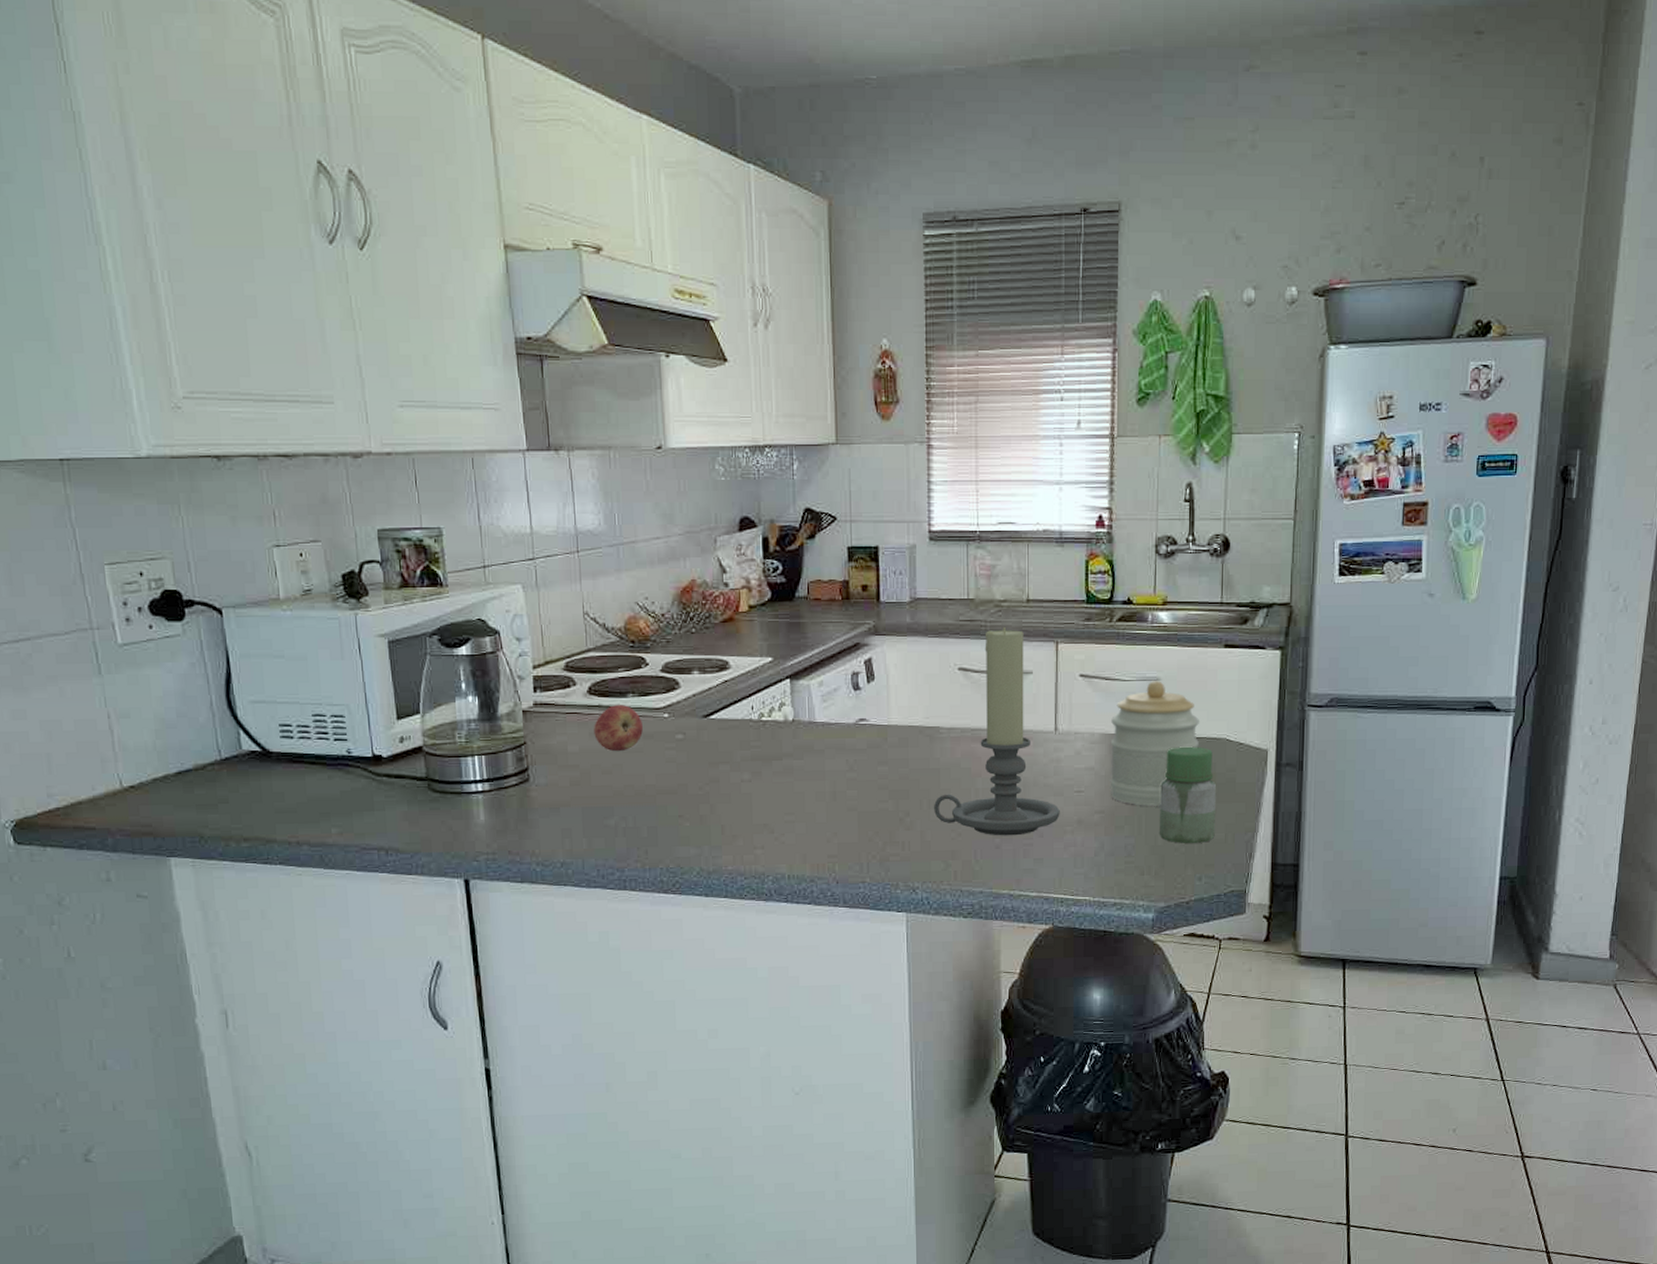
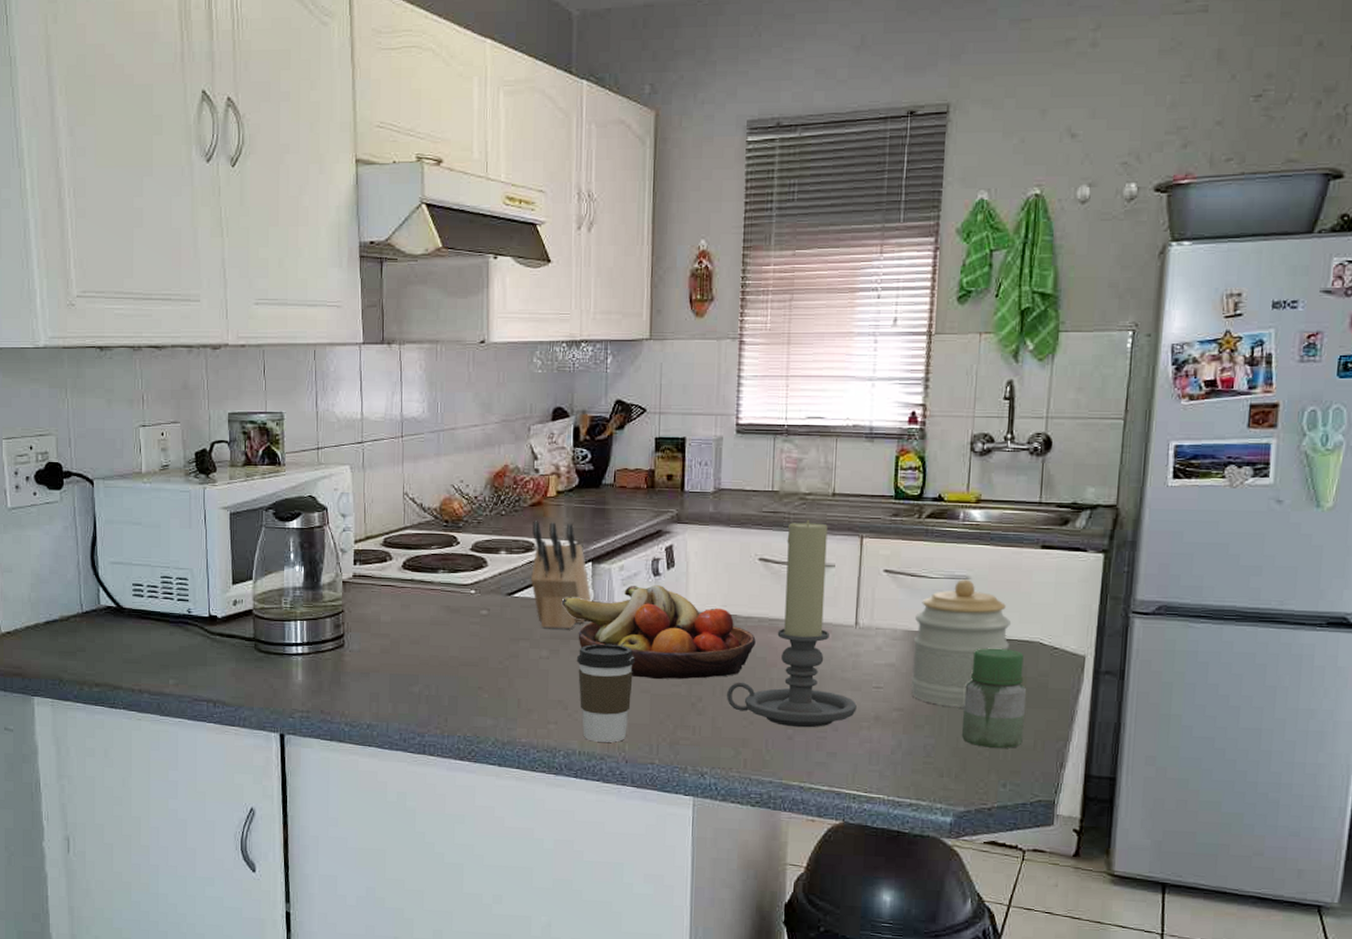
apple: present [594,704,643,751] -> none [405,579,450,623]
knife block: none [725,637,792,751] -> present [530,521,592,630]
fruit bowl: none [762,700,959,797] -> present [562,585,756,680]
coffee cup: none [780,762,840,864] -> present [577,643,635,742]

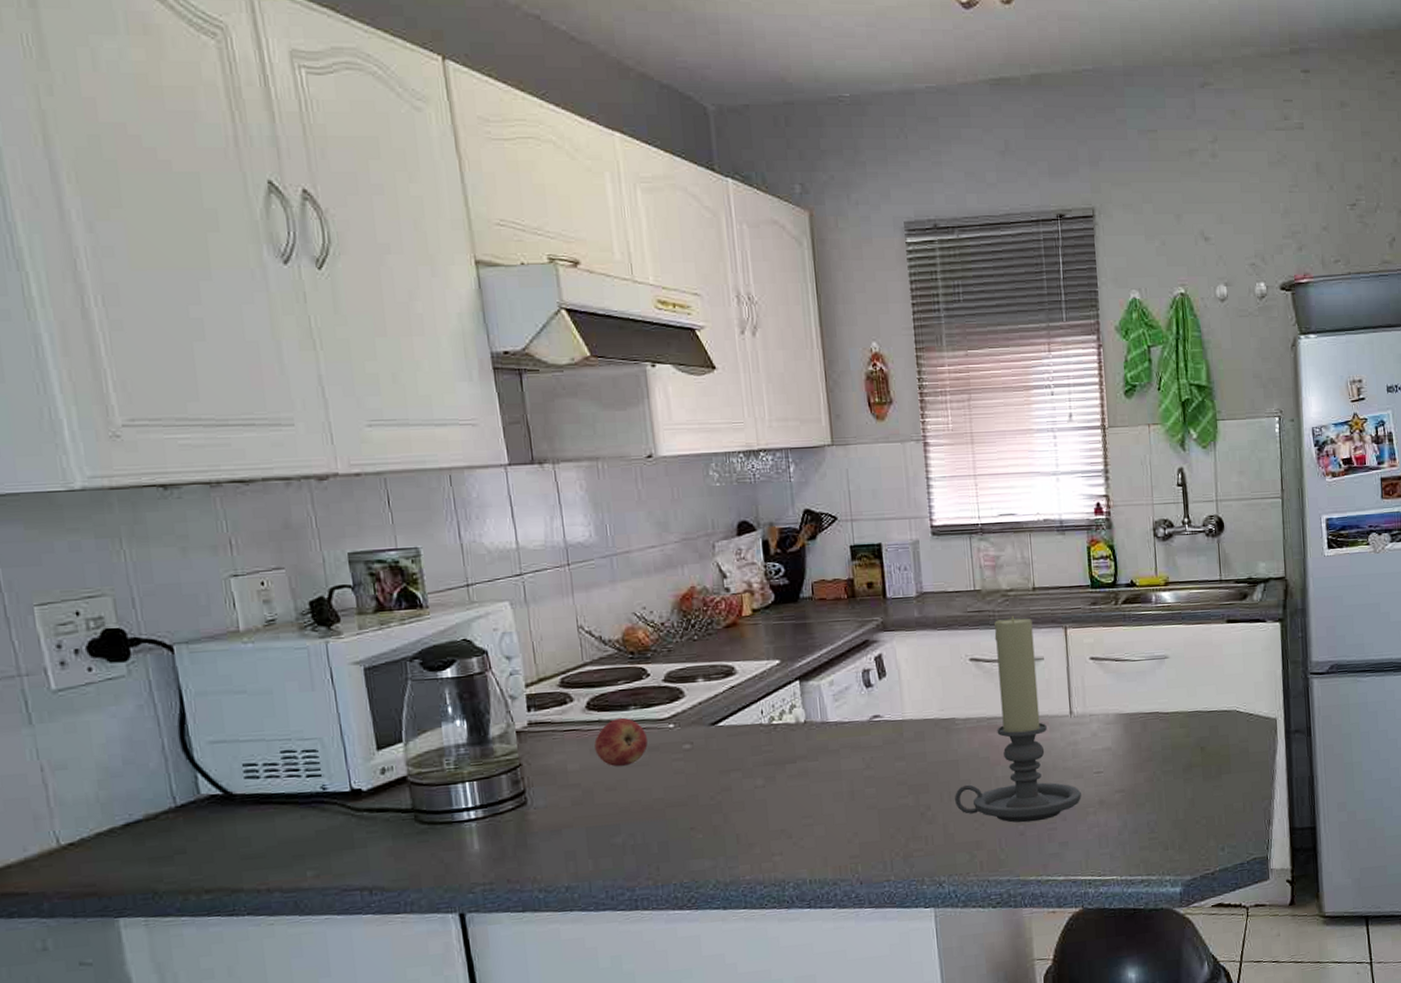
apple: none [405,579,450,623] -> present [594,717,648,766]
knife block: present [530,521,592,630] -> none [729,642,804,756]
fruit bowl: present [562,585,756,680] -> none [772,696,977,794]
coffee cup: present [577,643,635,742] -> none [795,762,859,867]
jar: present [910,579,1012,708] -> none [1124,659,1211,782]
jar: present [961,647,1027,749] -> none [1177,720,1234,816]

